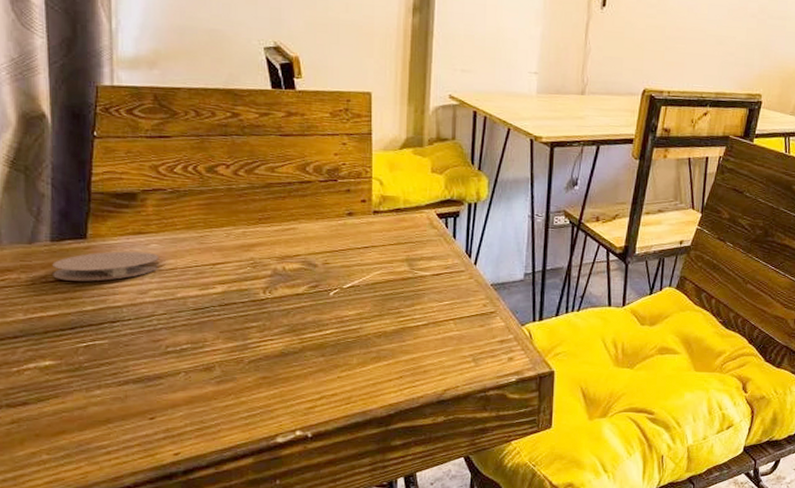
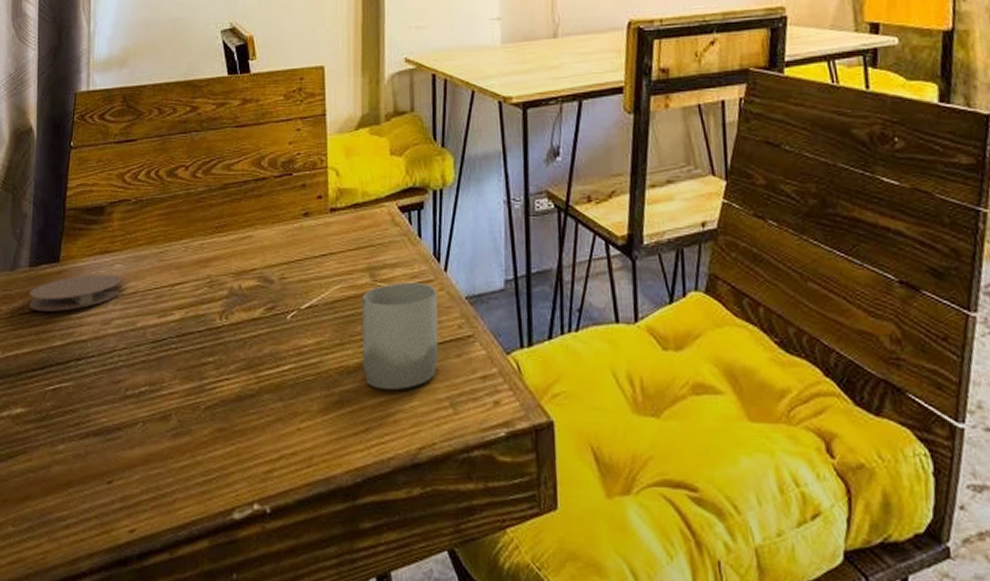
cup: none [399,271,467,349] -> present [361,281,439,390]

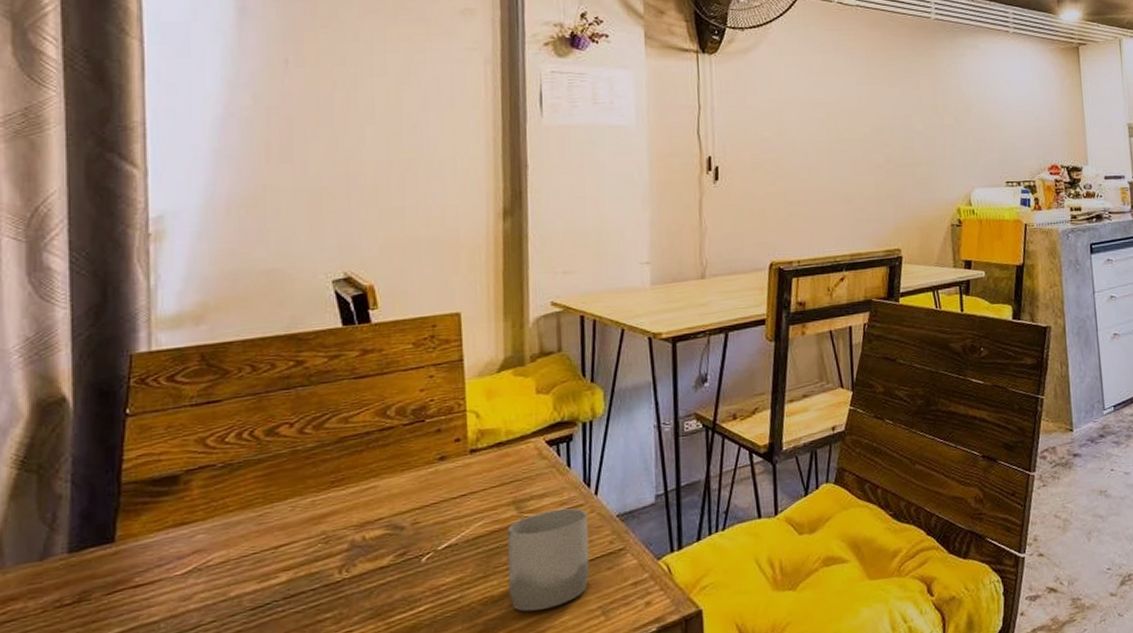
coaster: present [29,274,123,311] -> none [70,545,207,600]

